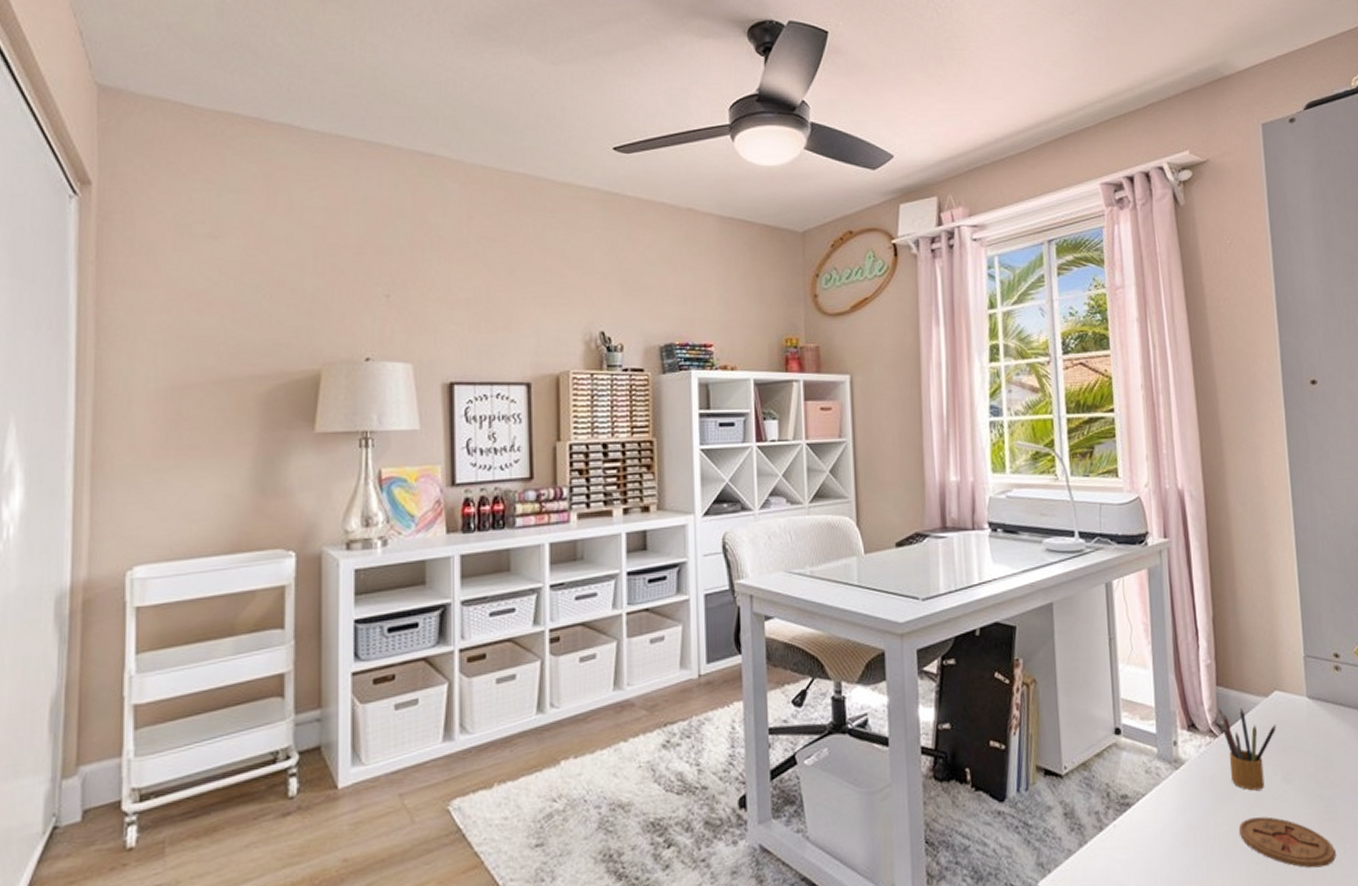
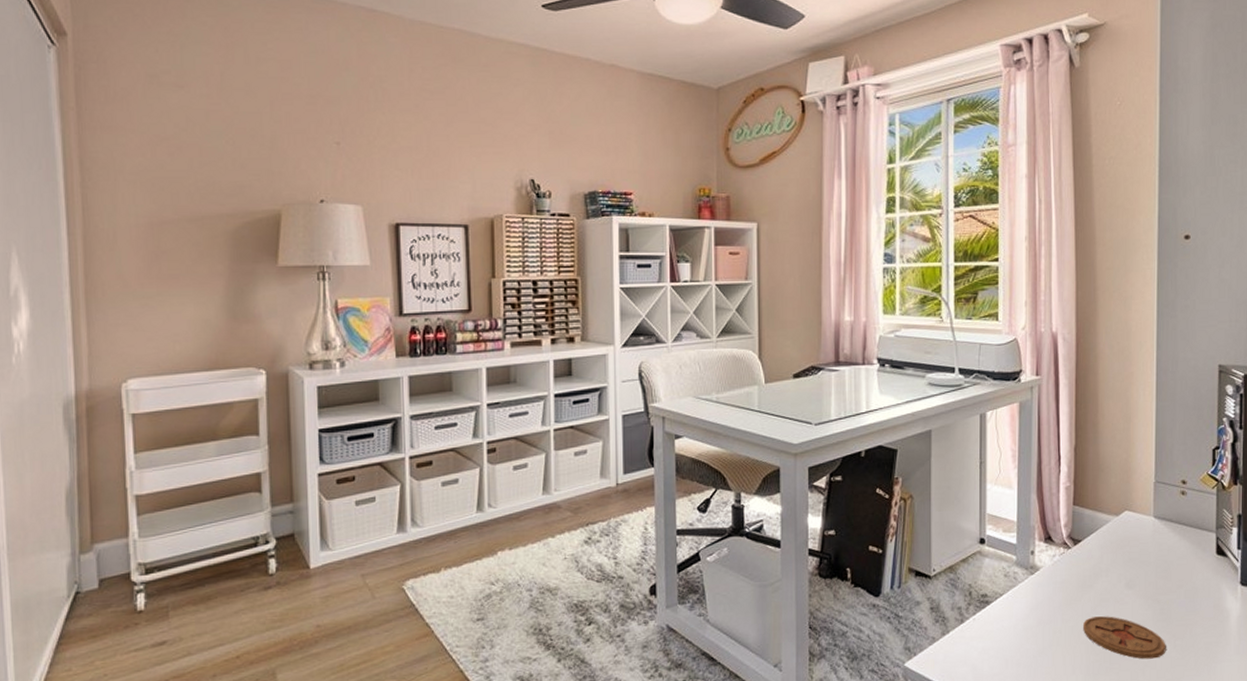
pencil box: present [1218,708,1276,791] -> none [1073,524,1124,594]

